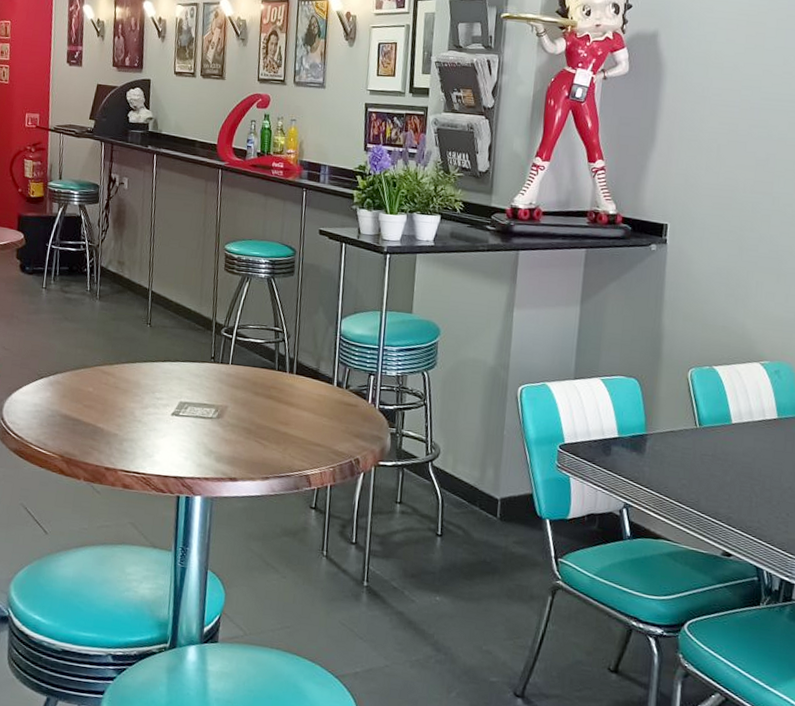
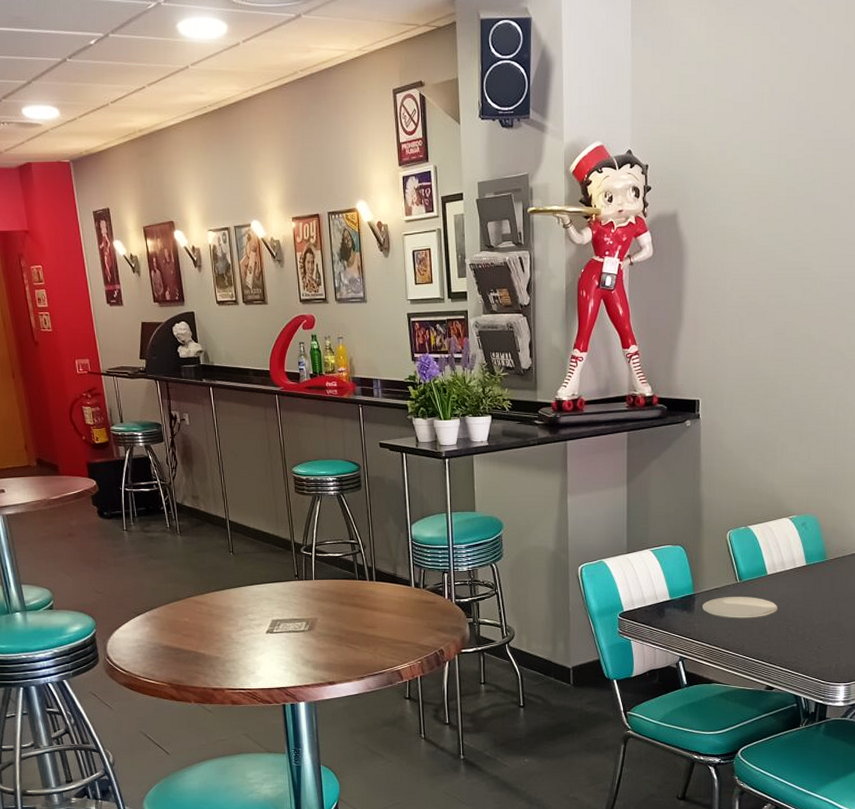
plate: none [654,441,742,472] -> present [702,597,778,620]

